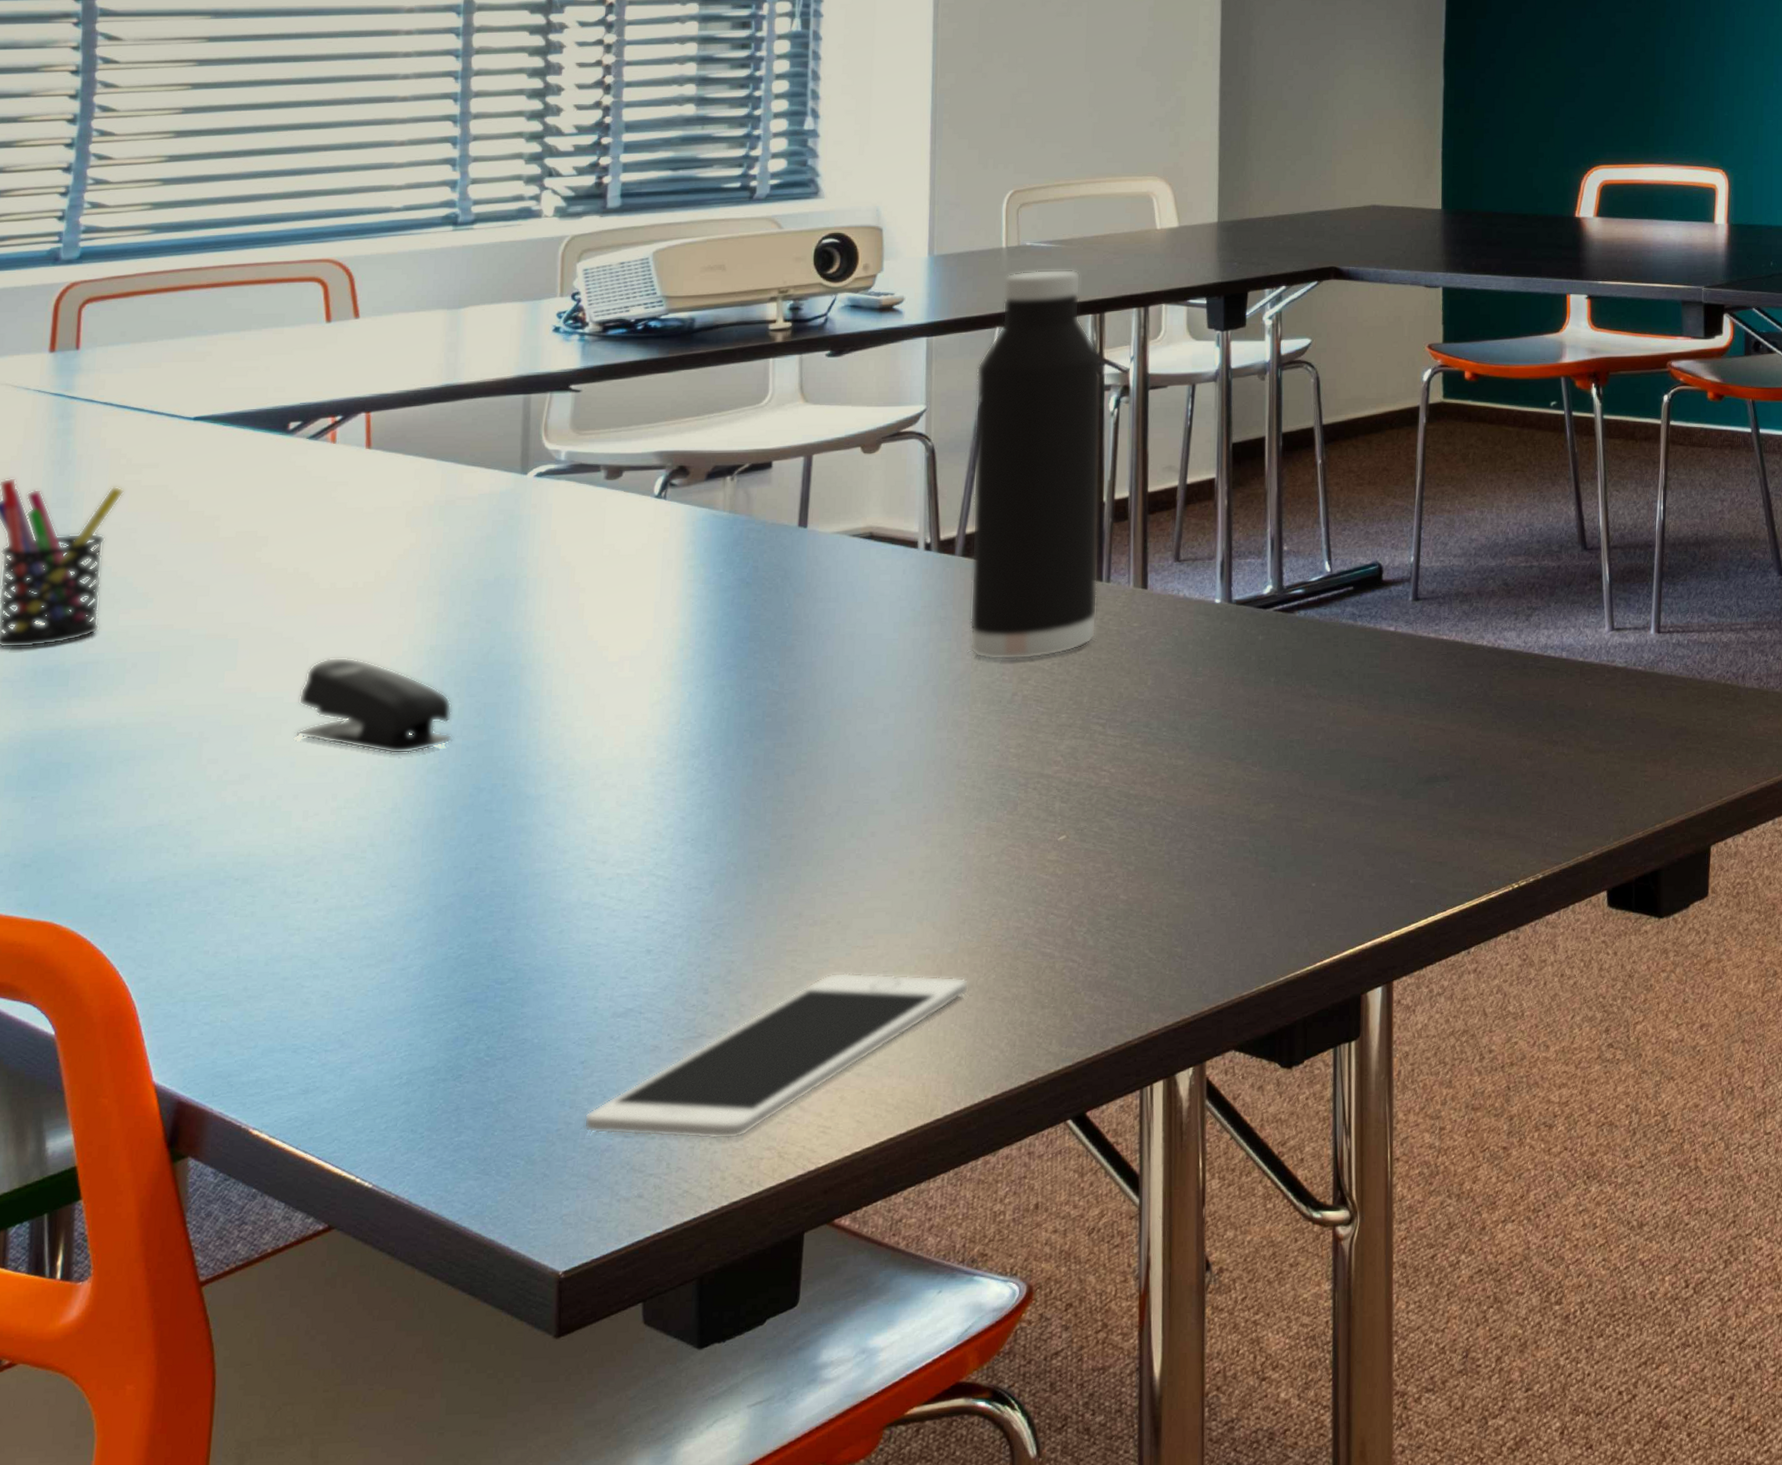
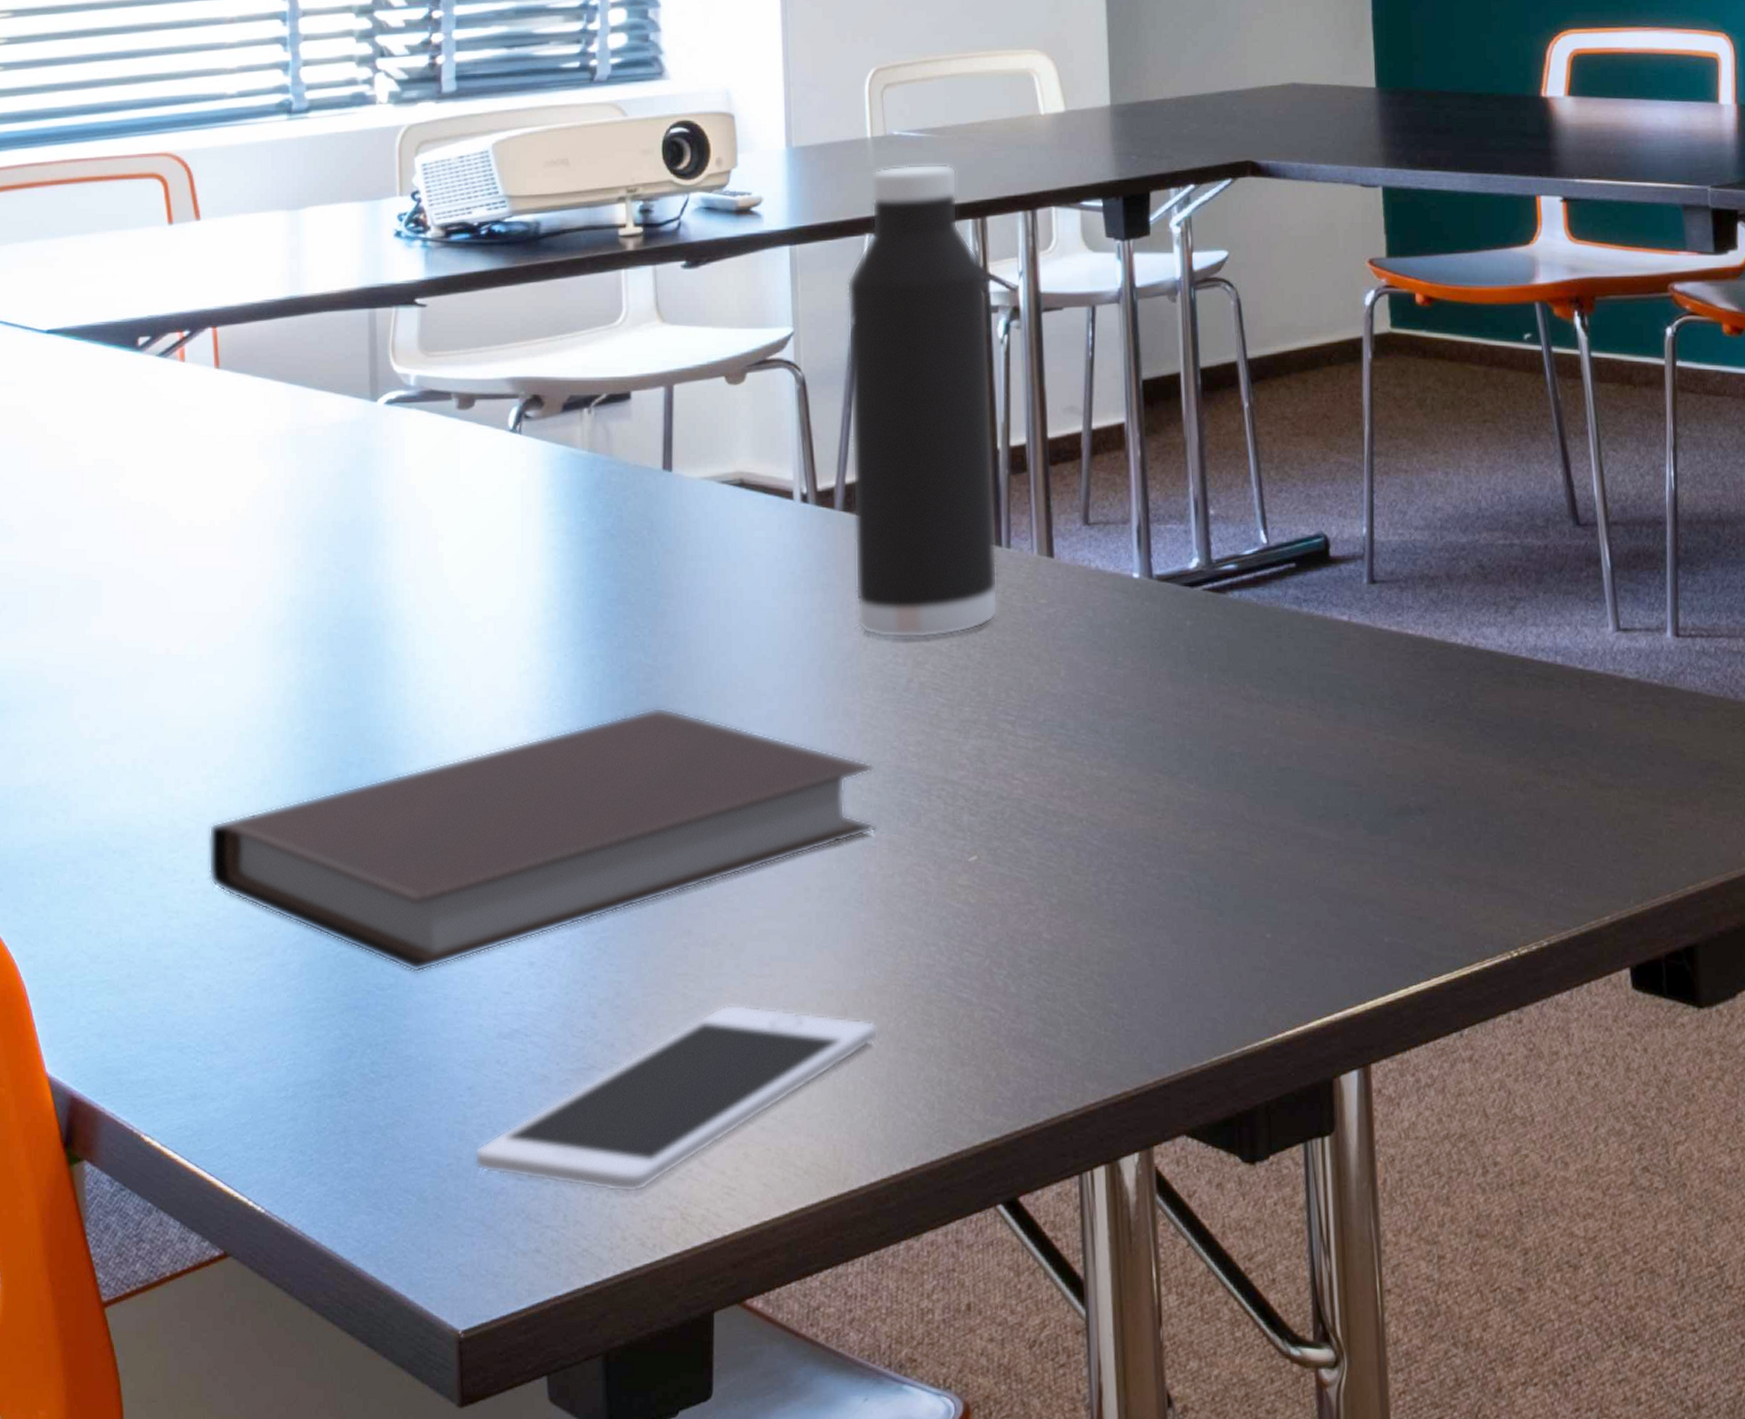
stapler: present [296,657,453,755] -> none [163,605,318,719]
notebook: none [333,727,978,967] -> present [208,707,876,973]

